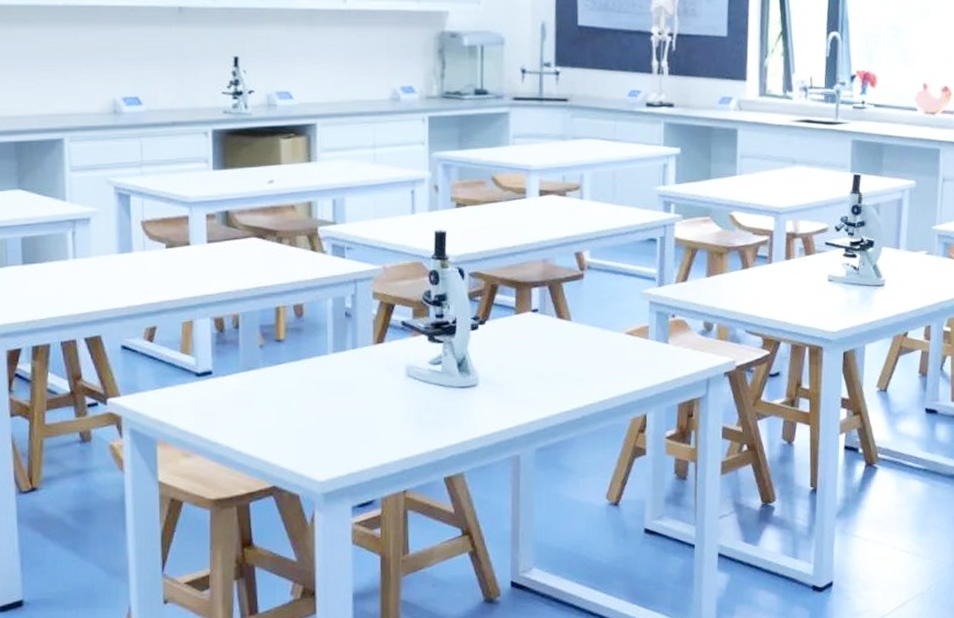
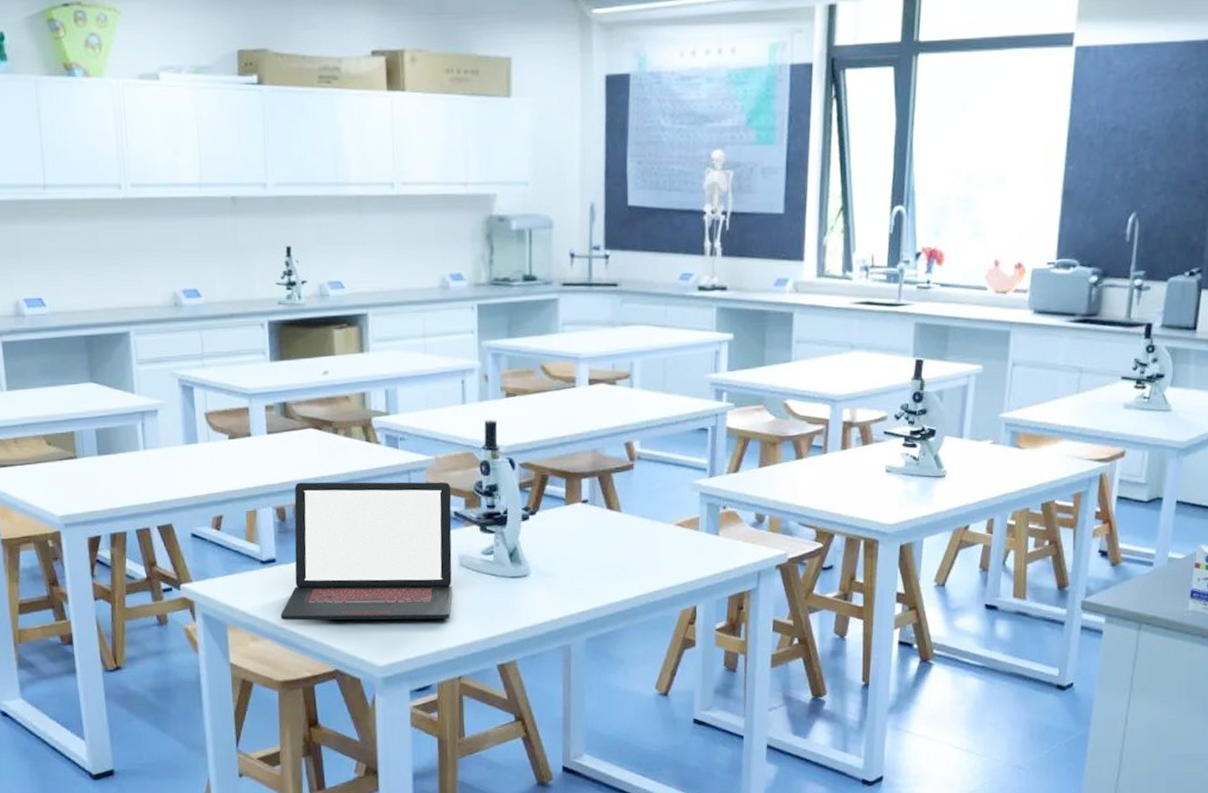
laptop: none [215,291,399,435] -> present [280,481,452,621]

